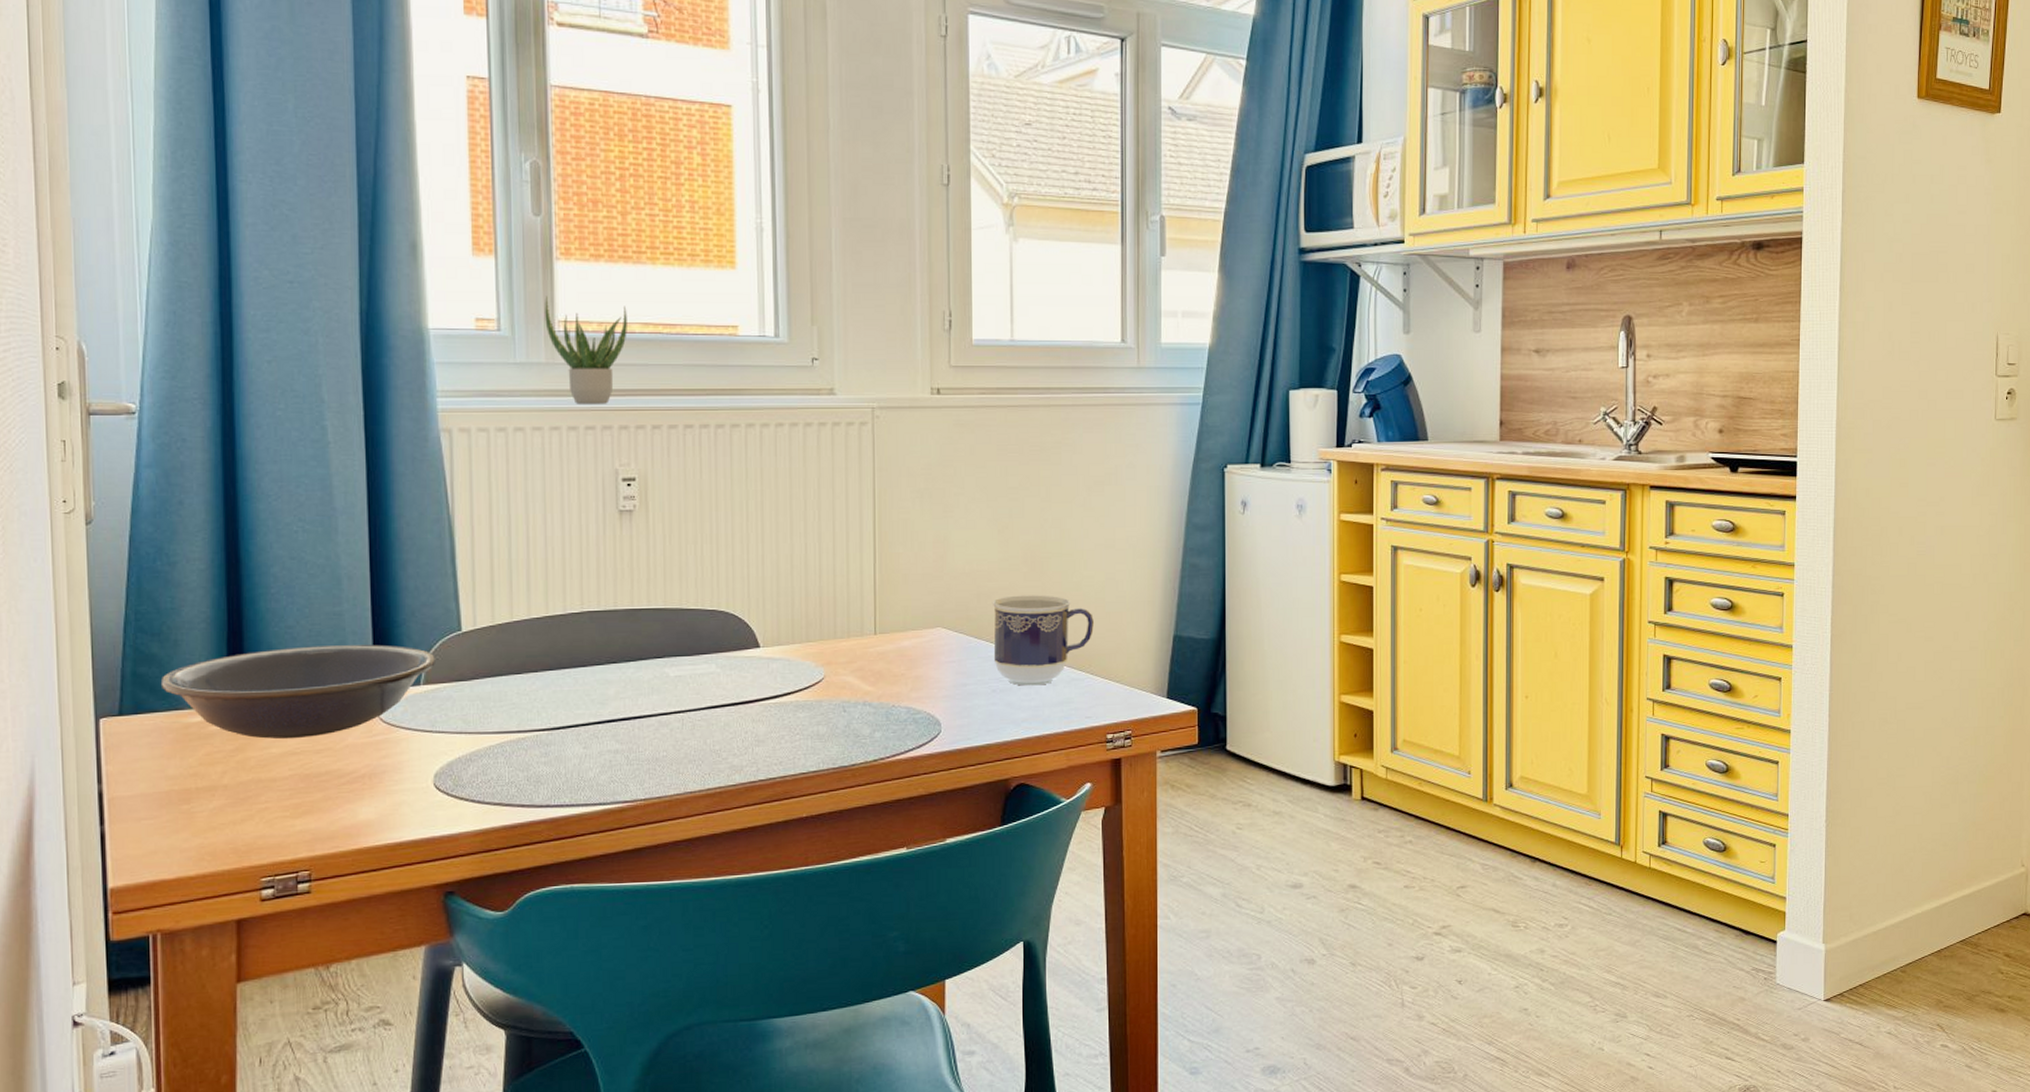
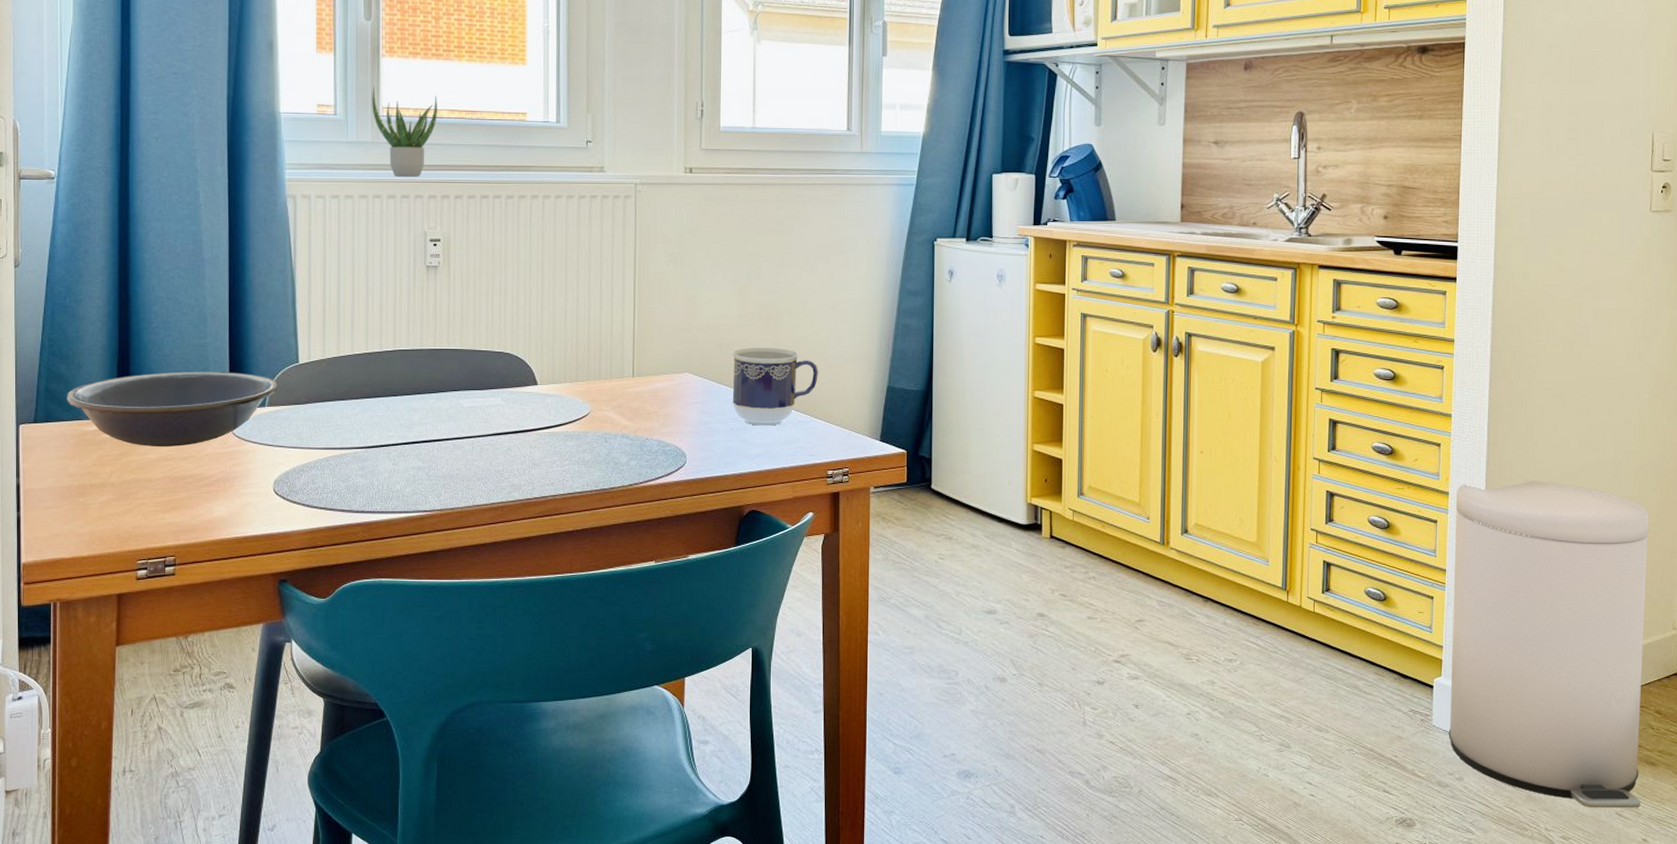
pedal bin: none [1793,713,1997,1062] -> present [1448,480,1649,808]

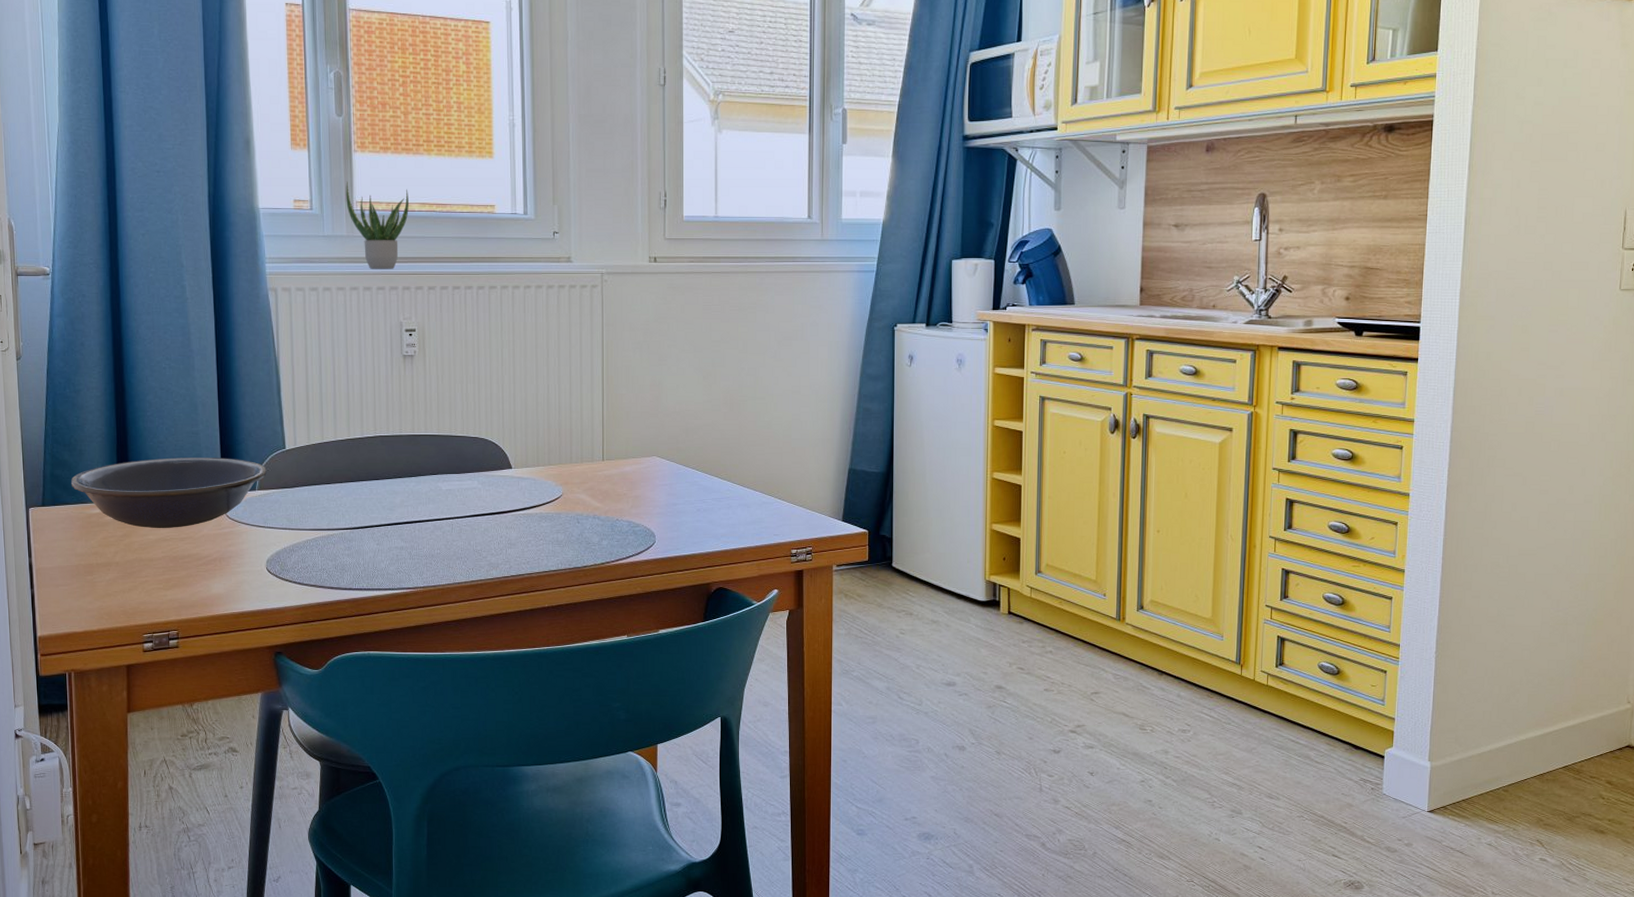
cup: present [731,347,818,426] -> none [697,431,781,507]
pedal bin: present [1448,480,1649,808] -> none [1398,557,1607,874]

